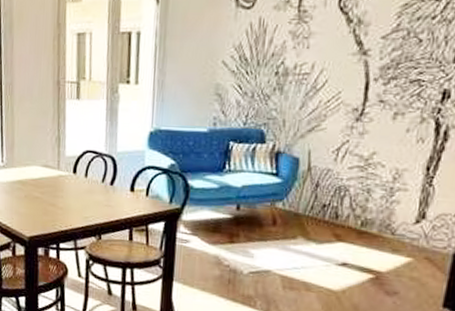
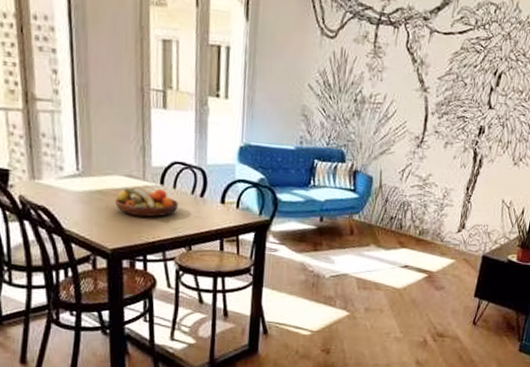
fruit bowl: none [33,176,90,206] -> present [115,186,179,218]

